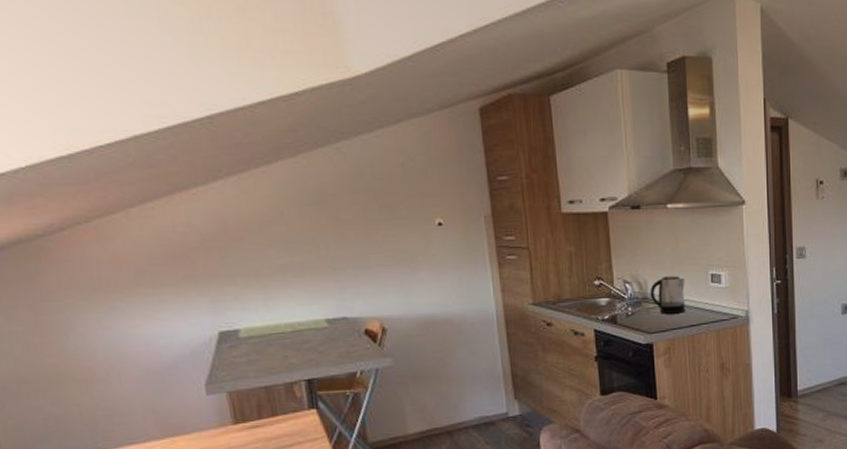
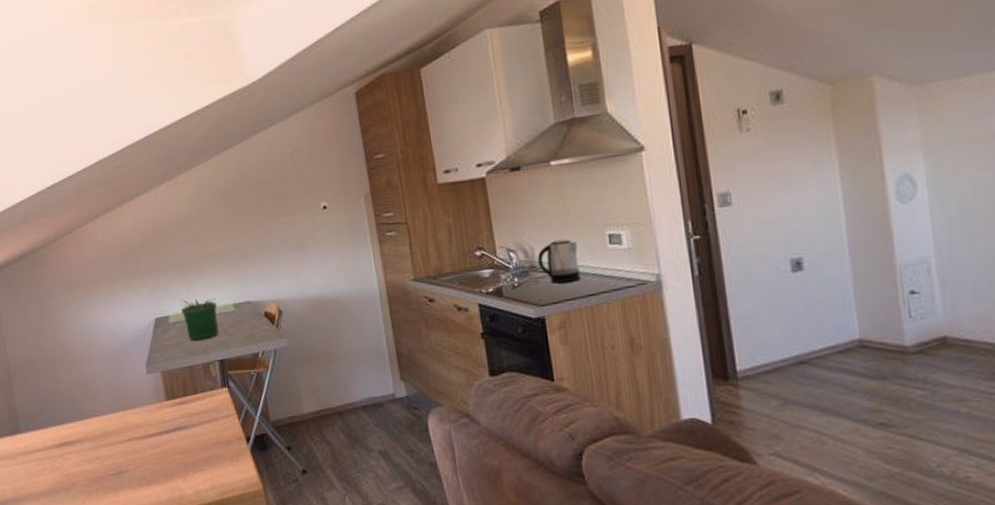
planter: none [256,311,307,359] -> present [181,298,219,341]

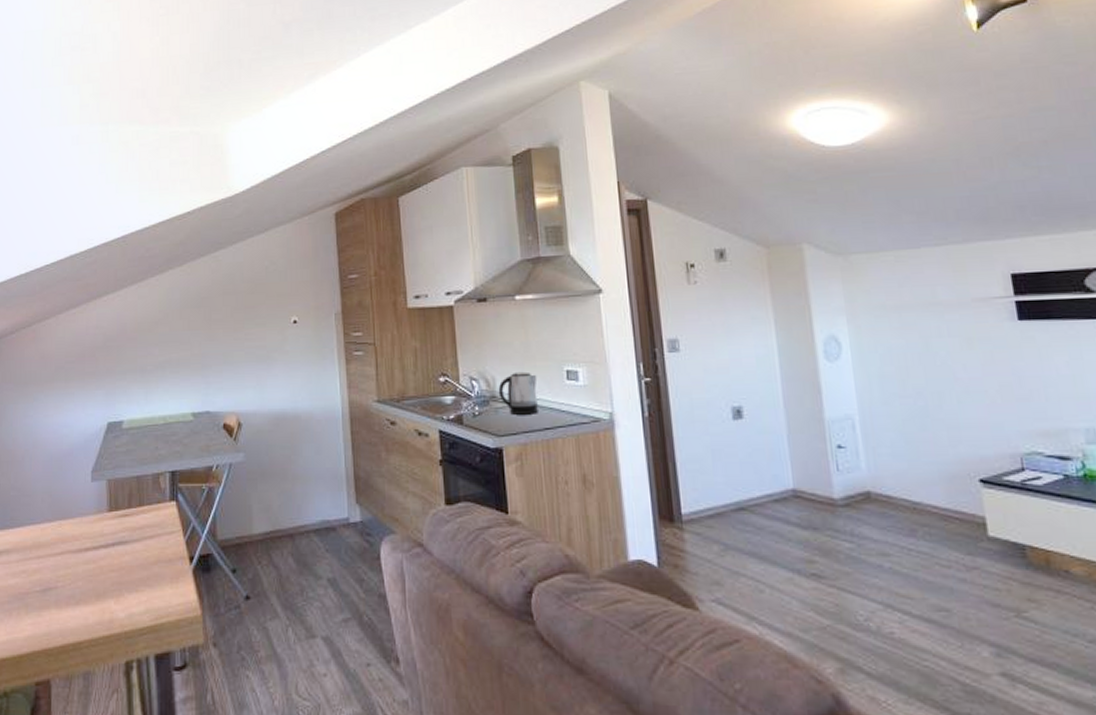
planter: present [181,298,219,341] -> none [137,405,176,450]

